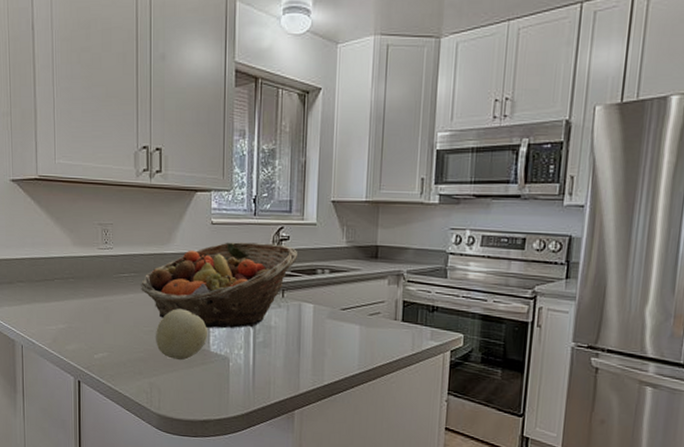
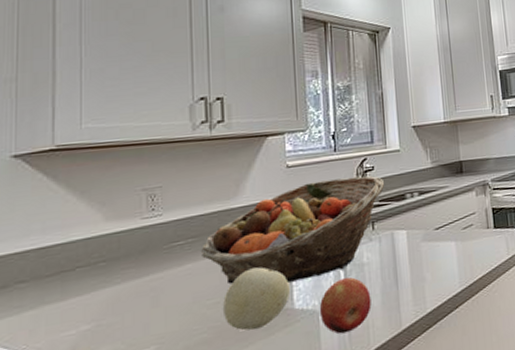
apple: none [230,335,275,383] -> present [319,277,372,334]

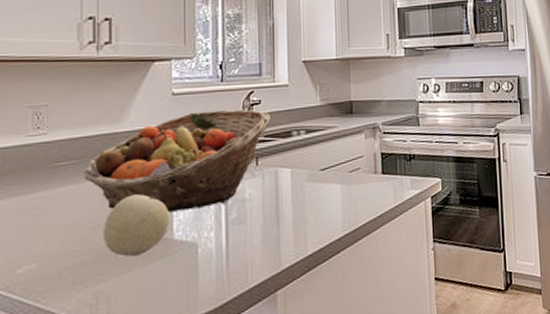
apple: present [319,277,372,334] -> none [198,211,251,269]

